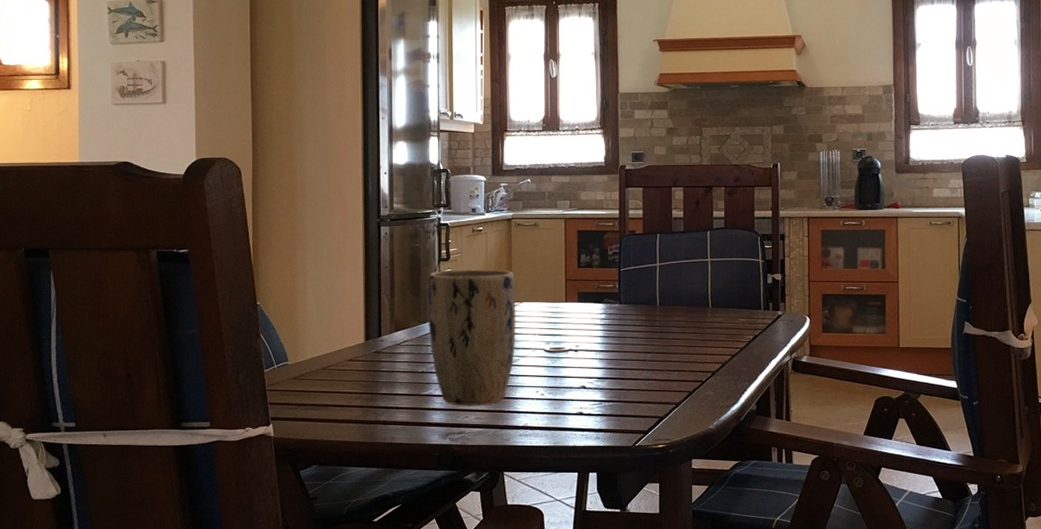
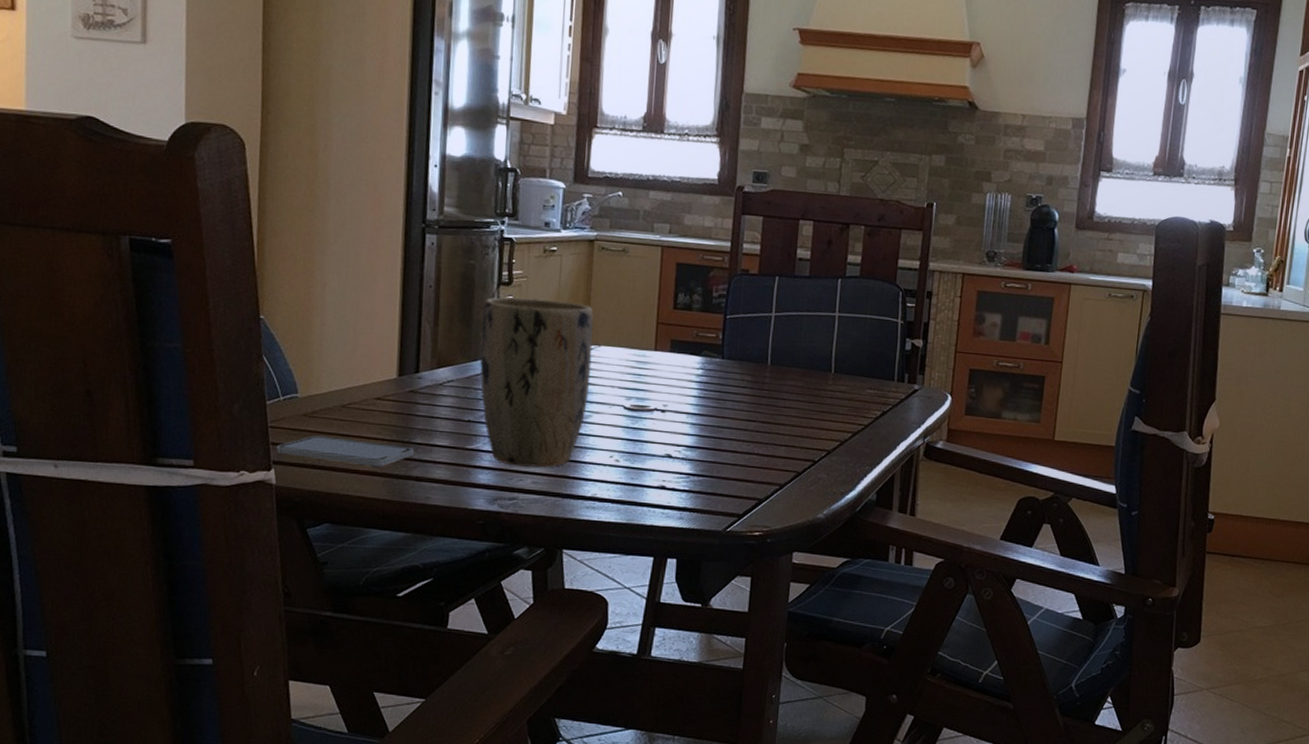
smartphone: none [273,394,380,416] -> present [276,435,414,467]

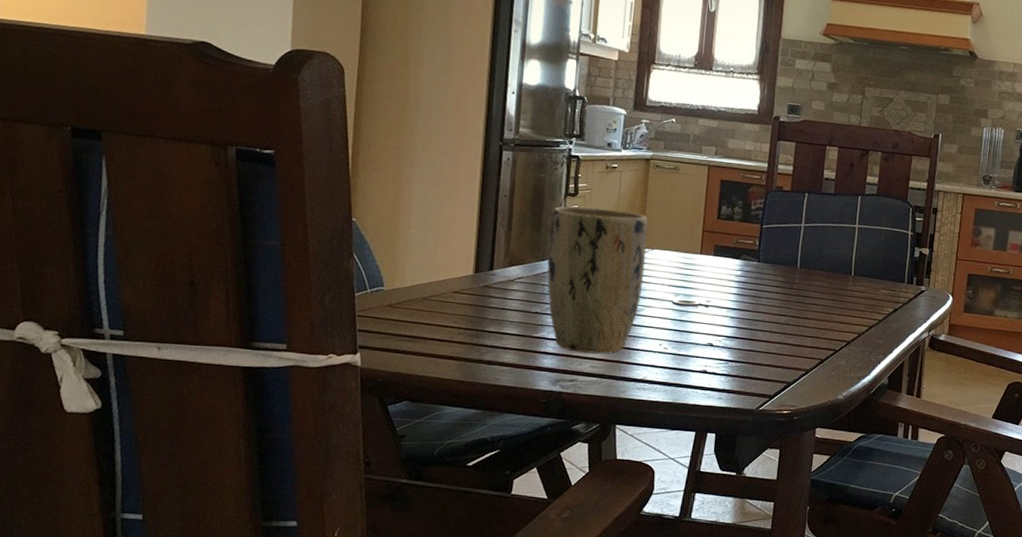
smartphone: present [276,435,414,467] -> none [362,323,486,352]

